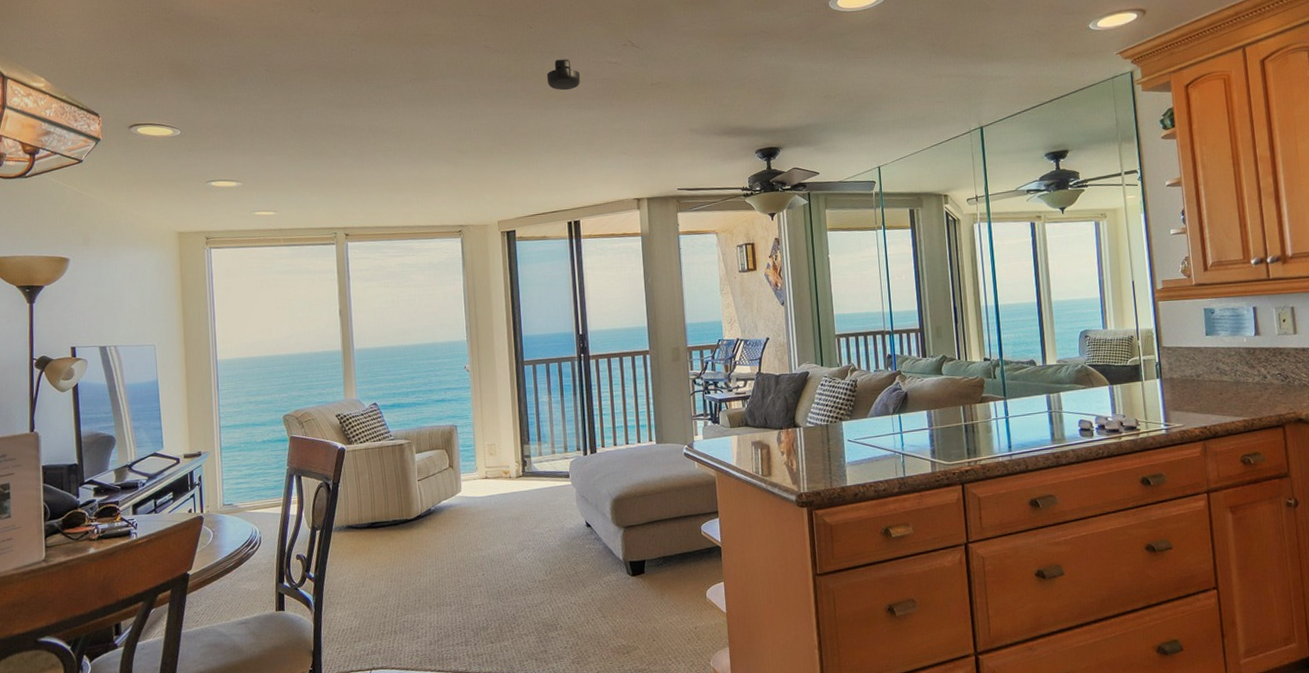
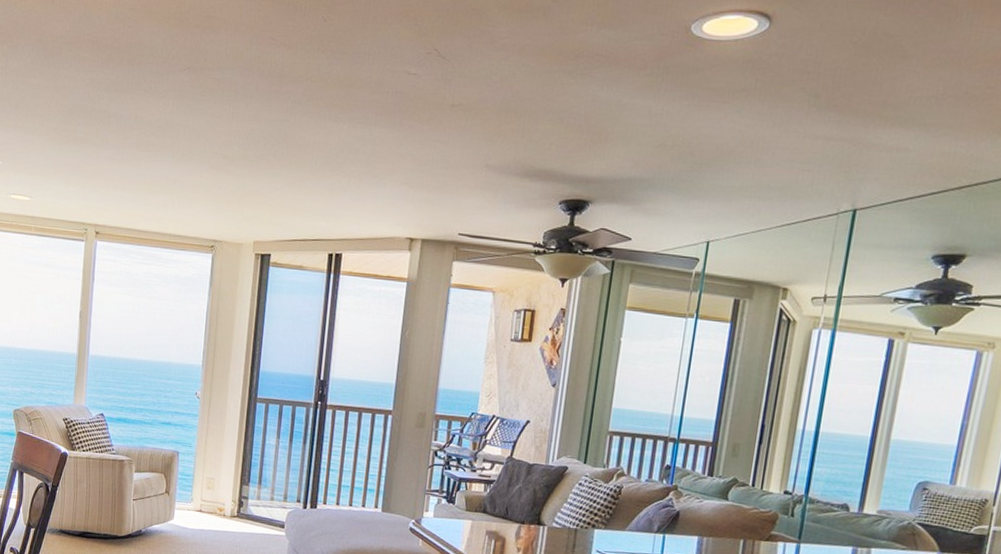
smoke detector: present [546,59,580,91] -> none [332,62,371,101]

